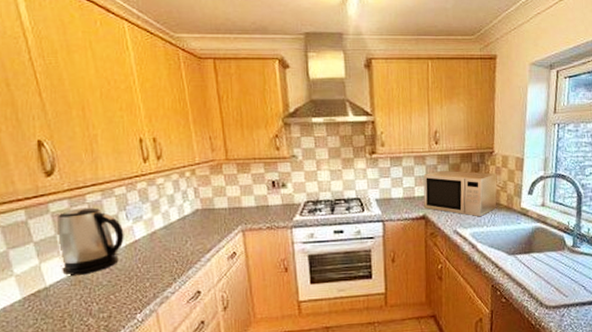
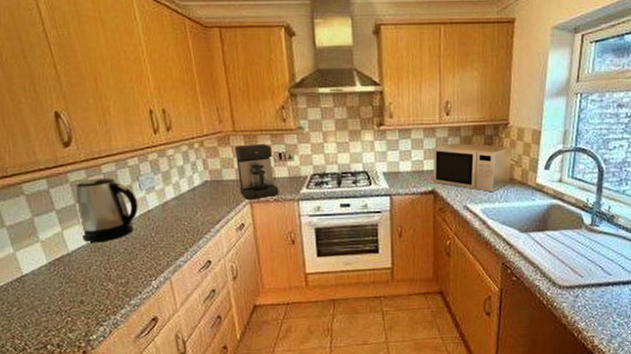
coffee maker: none [227,172,272,228] -> present [235,144,279,200]

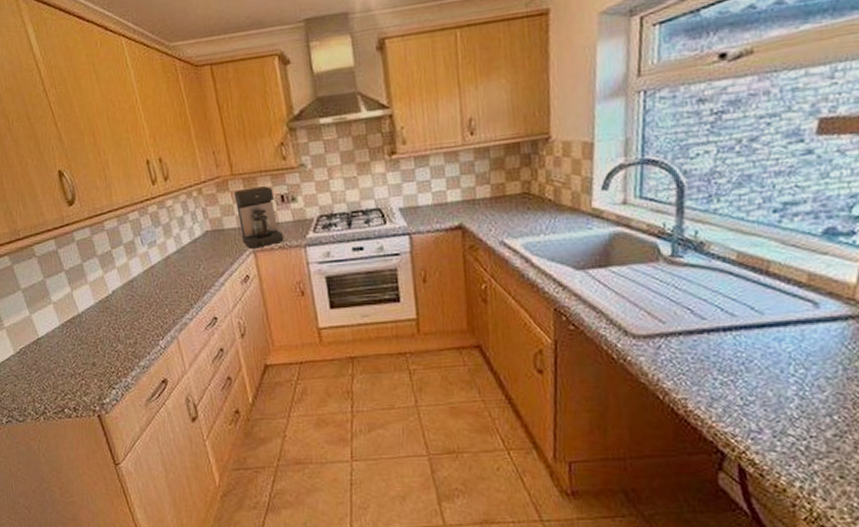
kettle: present [74,178,138,243] -> none [80,234,142,303]
microwave: present [433,143,513,193] -> none [457,165,558,223]

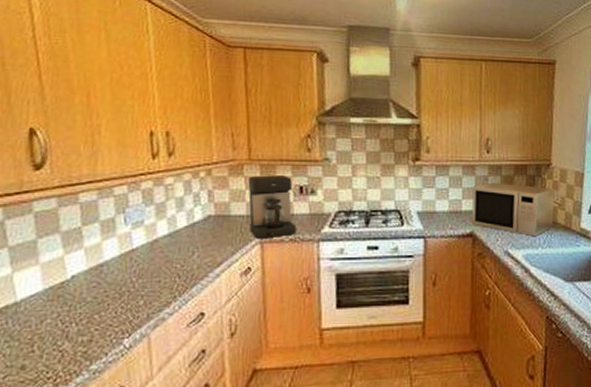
microwave: none [457,165,558,223] -> present [472,182,555,237]

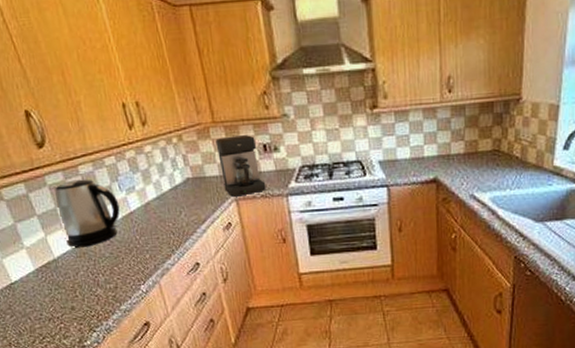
kettle: none [35,208,120,289] -> present [52,179,120,248]
microwave: present [472,182,555,237] -> none [434,123,526,179]

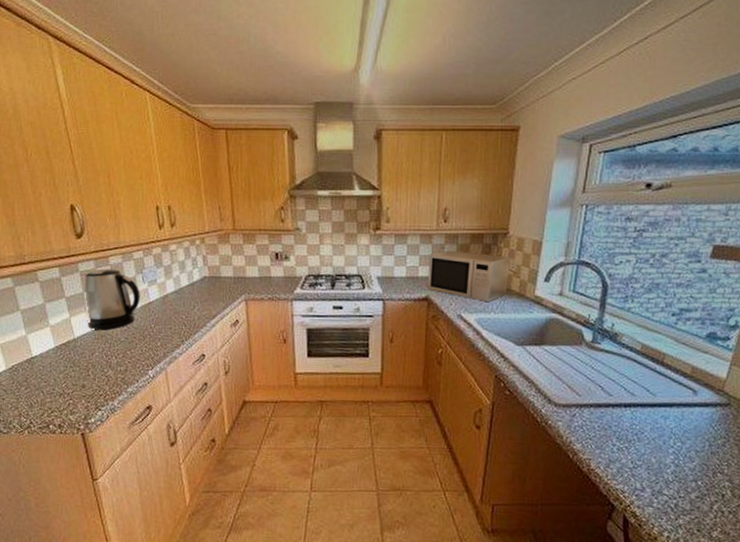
coffee maker: present [215,135,266,197] -> none [233,243,274,297]
microwave: none [434,123,526,179] -> present [428,250,511,303]

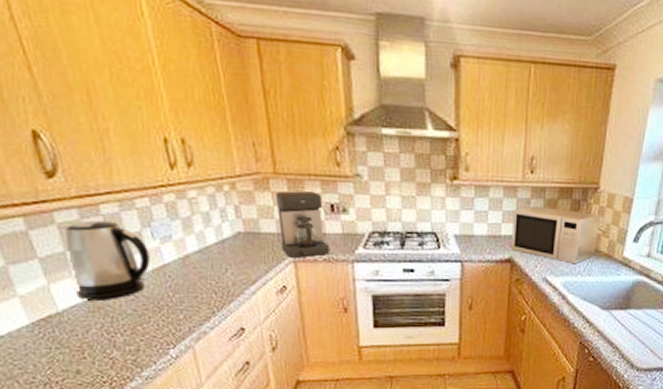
coffee maker: none [233,243,274,297] -> present [275,191,330,258]

